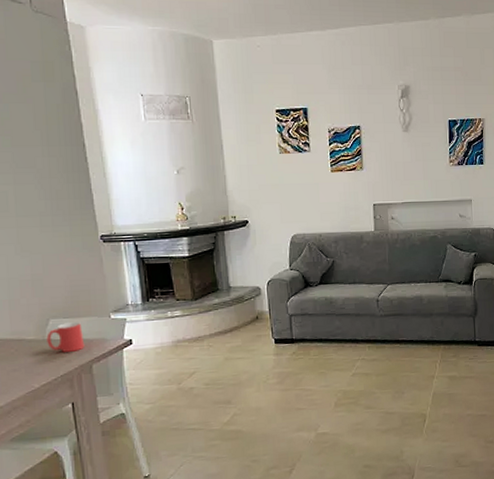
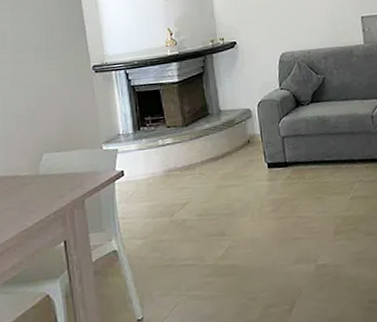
mug: present [46,322,85,352] -> none [40,155,77,188]

